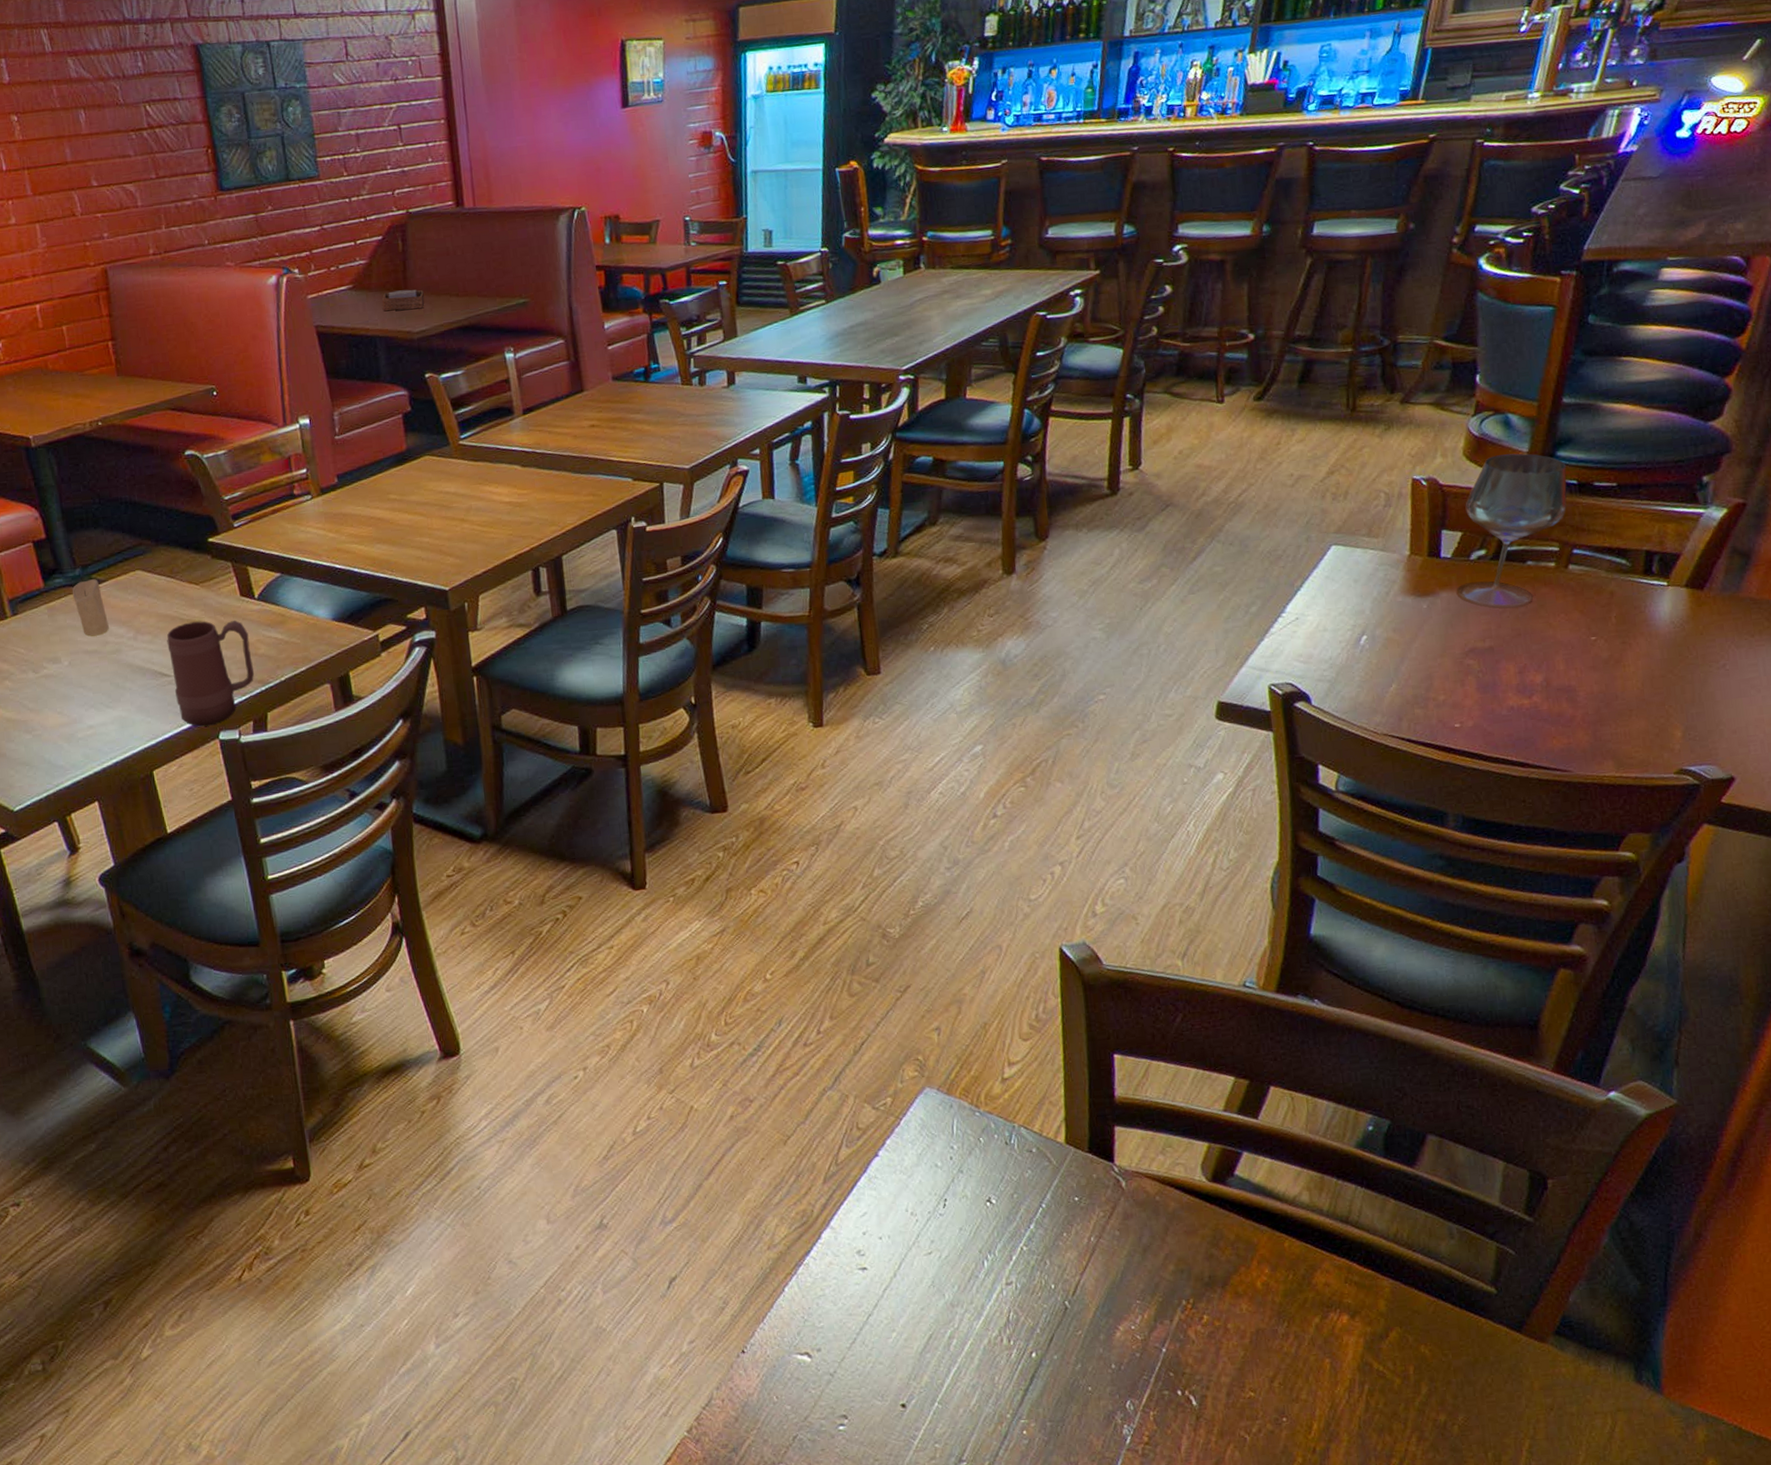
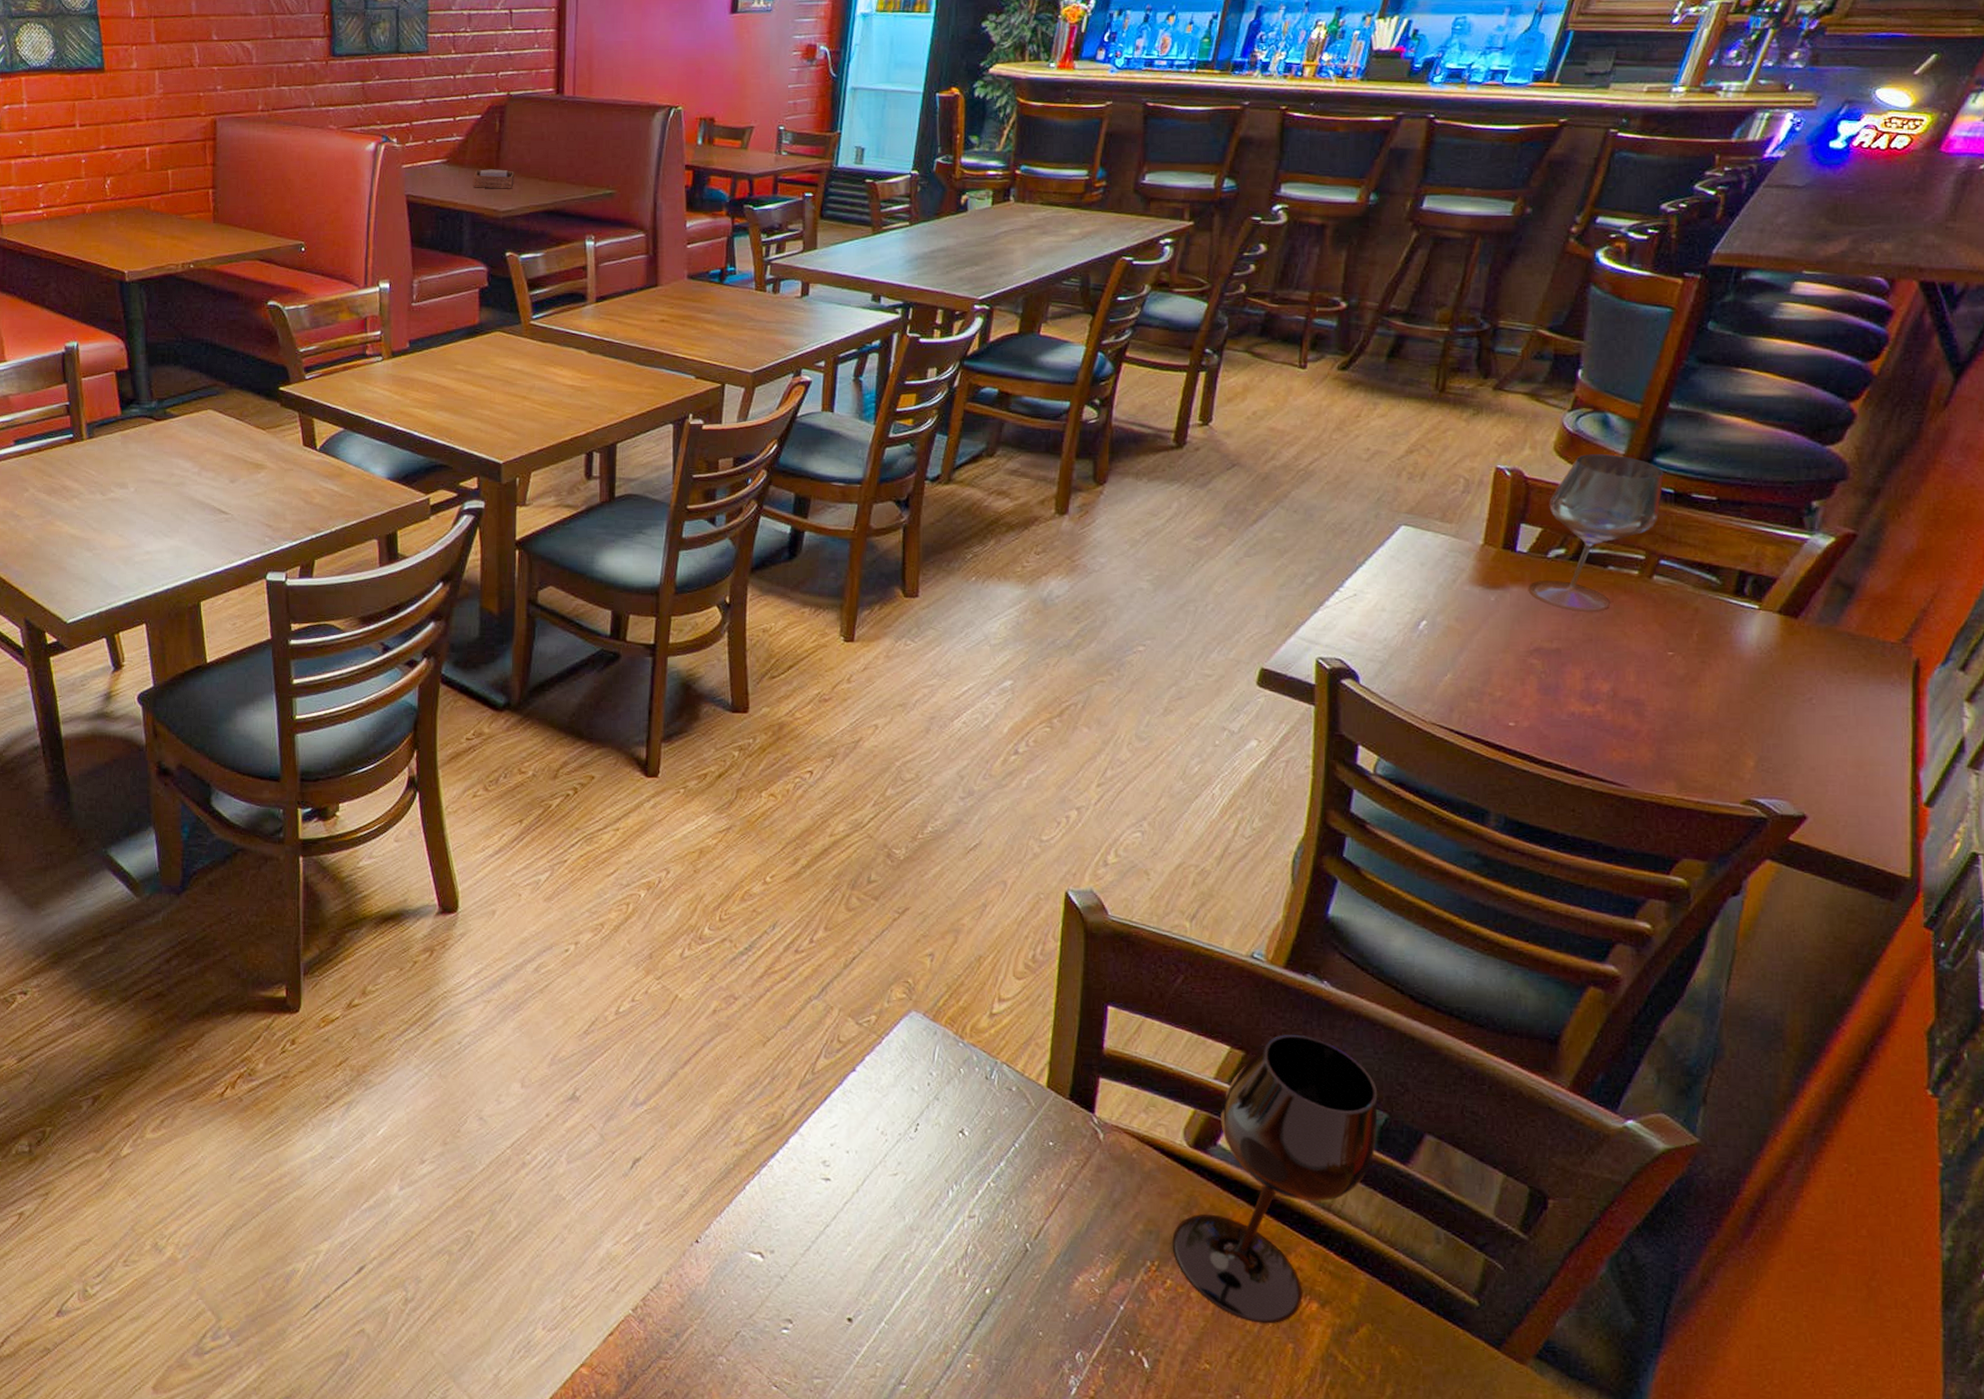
candle: present [72,579,109,637] -> none [146,413,176,467]
beer mug: present [167,620,255,726] -> none [229,465,308,566]
wineglass: none [1203,1055,1383,1344] -> present [1172,1034,1378,1324]

